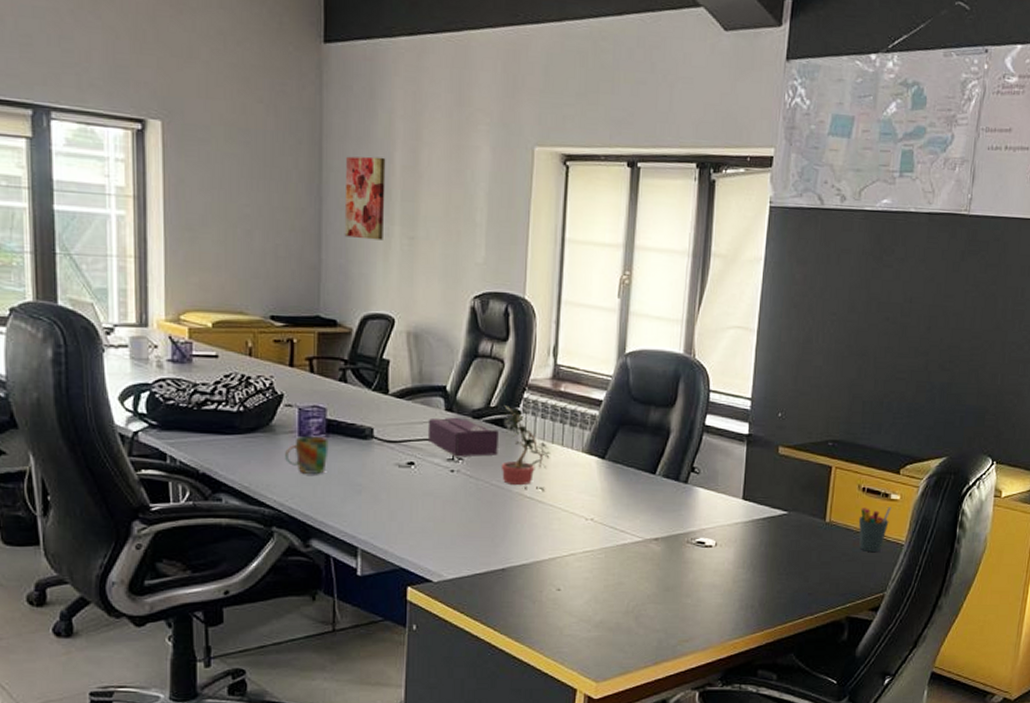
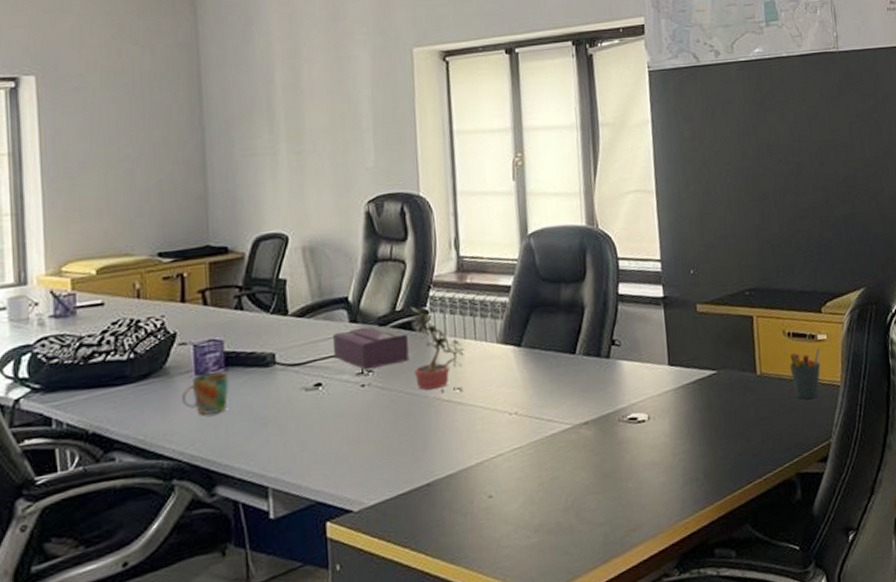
wall art: present [344,156,386,241] -> none [226,79,270,162]

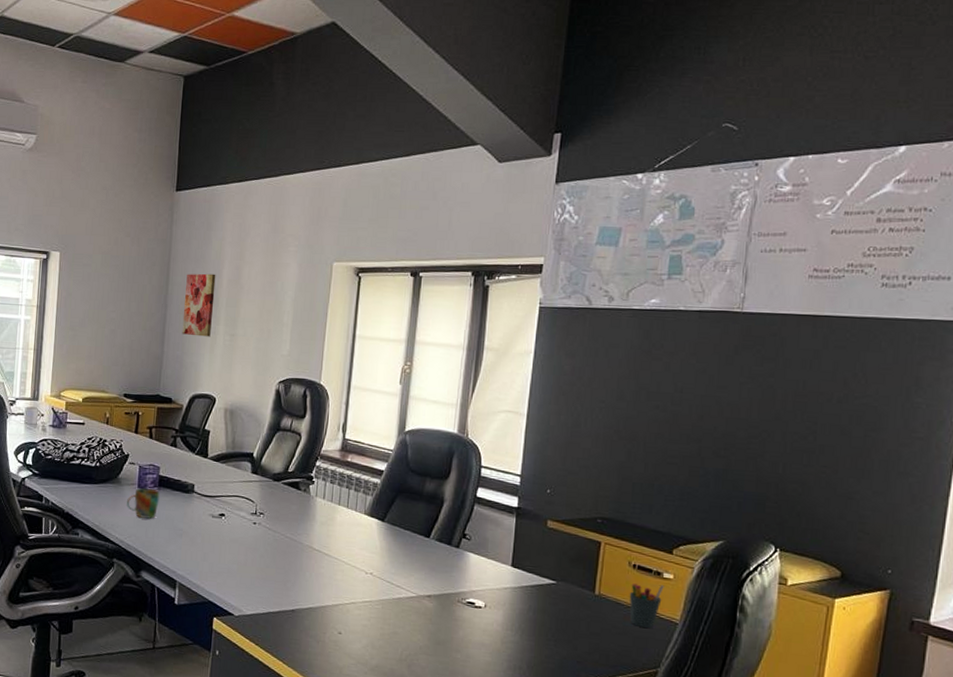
wall art: none [226,79,270,162] -> present [182,273,216,337]
tissue box: present [332,325,409,370] -> none [236,478,294,513]
potted plant: present [408,306,464,392] -> none [294,470,337,547]

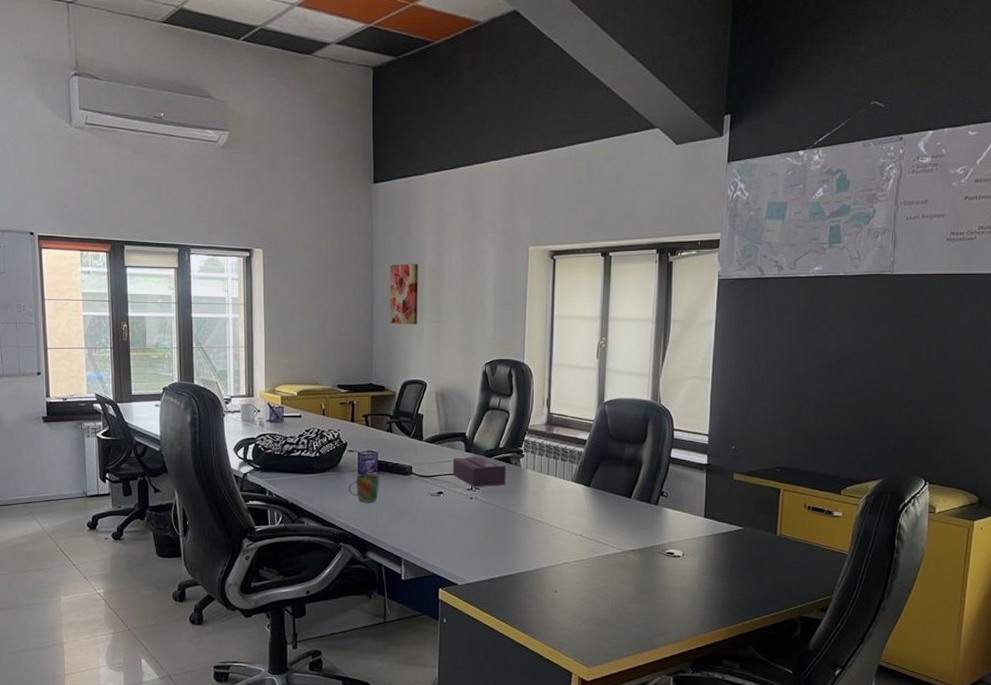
tissue box: none [236,478,294,513] -> present [452,456,506,487]
pen holder: present [629,583,664,628] -> none [805,522,835,560]

